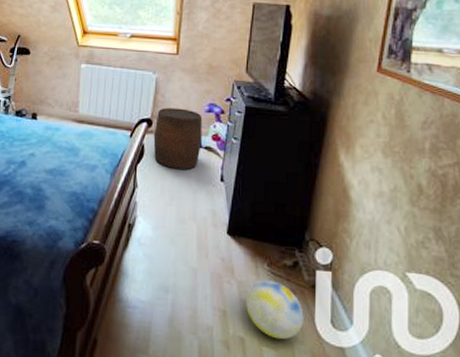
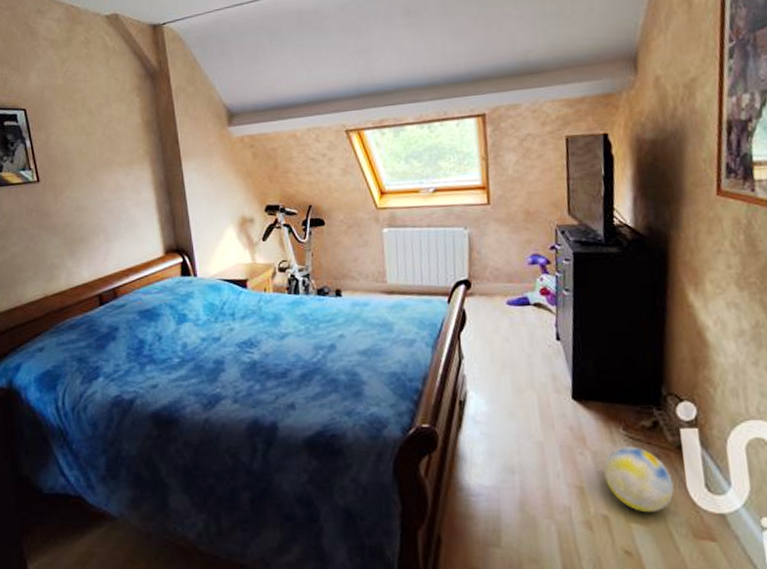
stool: present [153,107,203,170] -> none [473,263,530,333]

